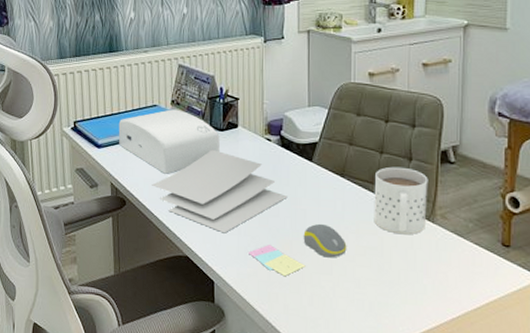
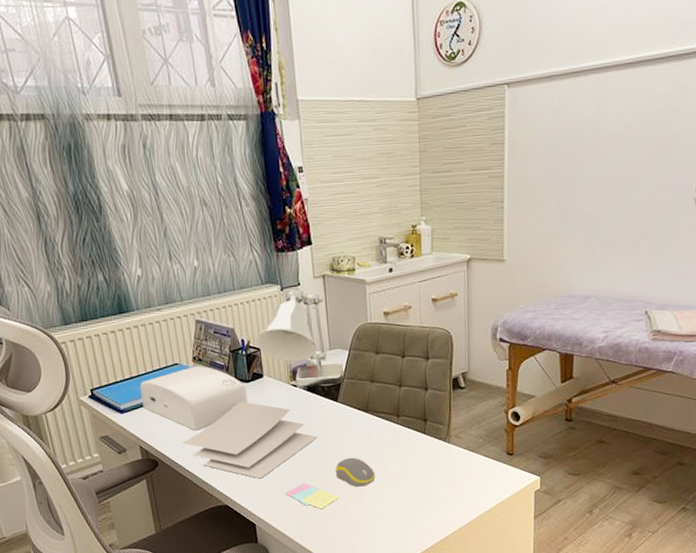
desk lamp: none [234,42,322,144] -> present [256,289,345,387]
mug: present [374,166,428,235] -> none [395,397,444,457]

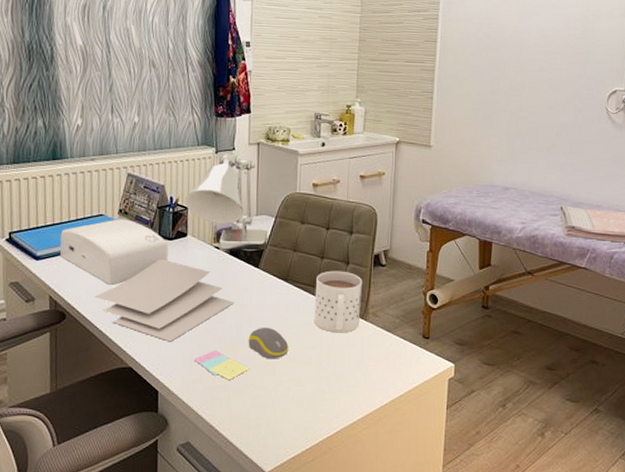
mug: none [395,397,444,457] -> present [314,270,363,333]

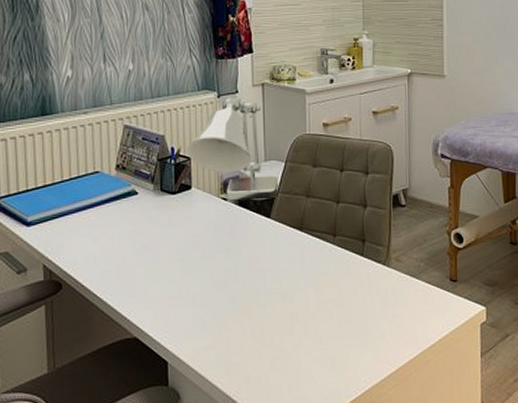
tissue dispenser: present [59,219,168,285] -> none [52,174,171,248]
papers: present [95,259,234,342] -> none [94,215,246,306]
sticky notes: present [193,351,250,381] -> none [204,312,266,344]
computer mouse: present [248,327,289,359] -> none [263,281,308,317]
mug: present [314,270,363,333] -> none [332,214,383,283]

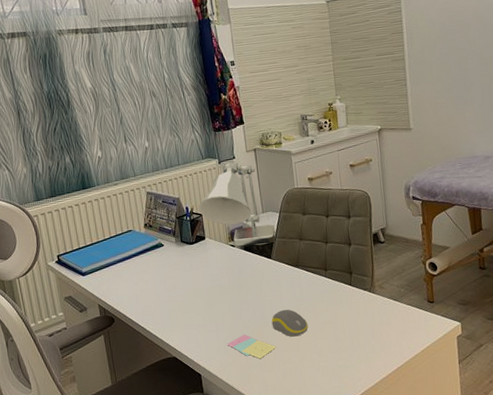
sticky notes: none [204,312,266,344] -> present [226,334,276,359]
computer mouse: none [263,281,308,317] -> present [271,309,308,337]

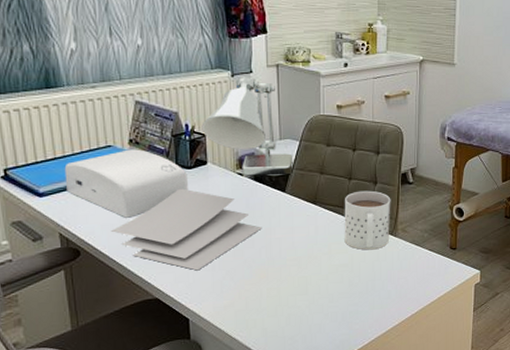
tissue dispenser: none [99,231,192,289] -> present [64,149,188,218]
papers: none [136,261,255,332] -> present [111,188,262,271]
sticky notes: present [226,334,276,359] -> none [223,275,282,303]
computer mouse: present [271,309,308,337] -> none [279,249,321,280]
mug: none [323,252,368,308] -> present [344,190,391,250]

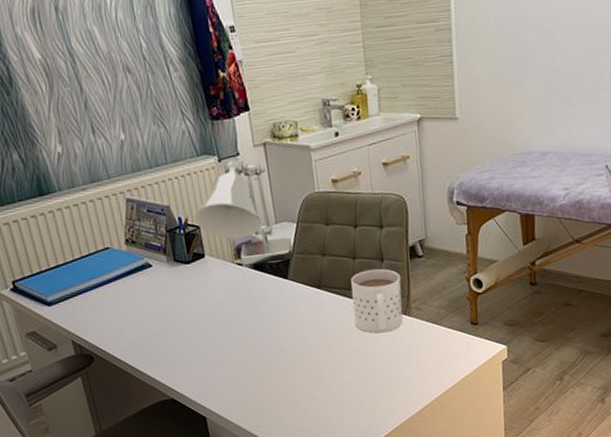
tissue dispenser: present [64,149,188,218] -> none [67,248,189,320]
papers: present [111,188,262,271] -> none [120,284,268,368]

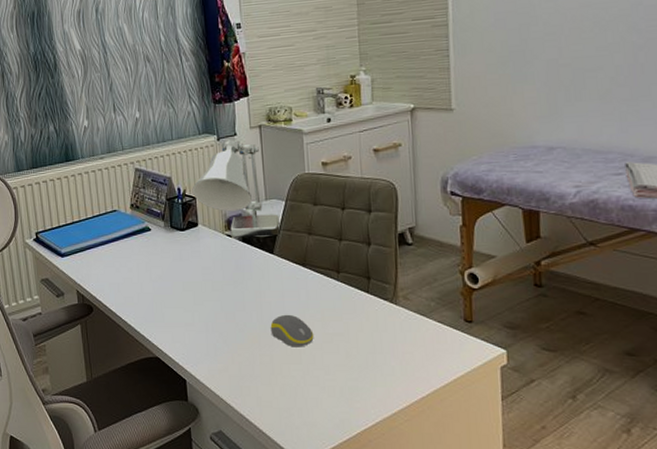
computer mouse: none [289,337,333,370] -> present [270,314,314,347]
mug: present [350,268,403,334] -> none [335,252,389,319]

